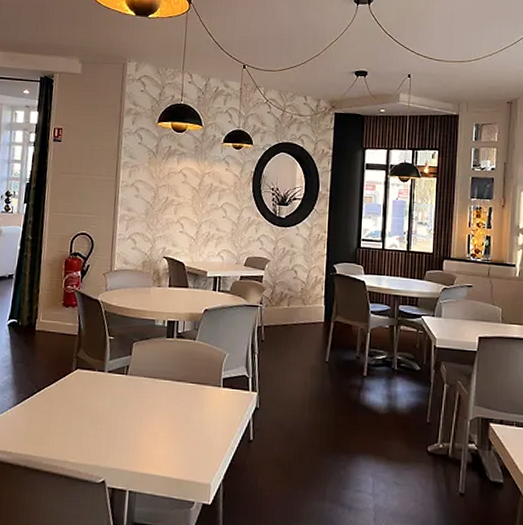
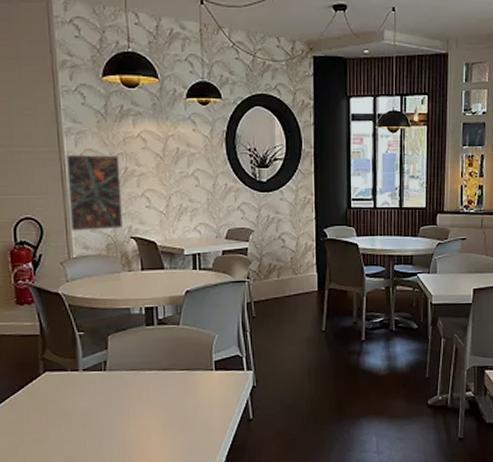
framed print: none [115,184,163,249] -> present [65,155,123,231]

